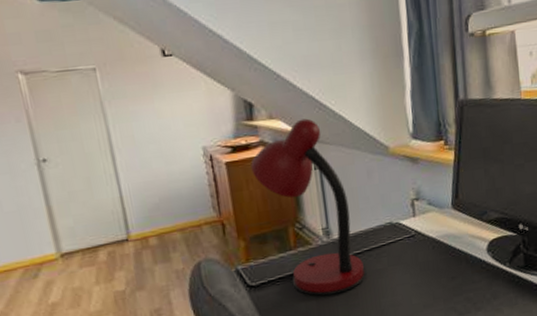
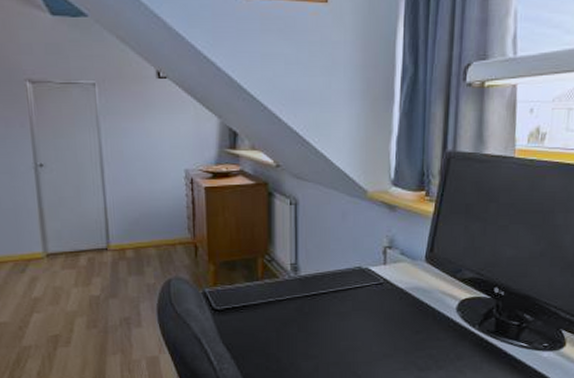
desk lamp: present [250,118,366,296] -> none [229,153,328,330]

